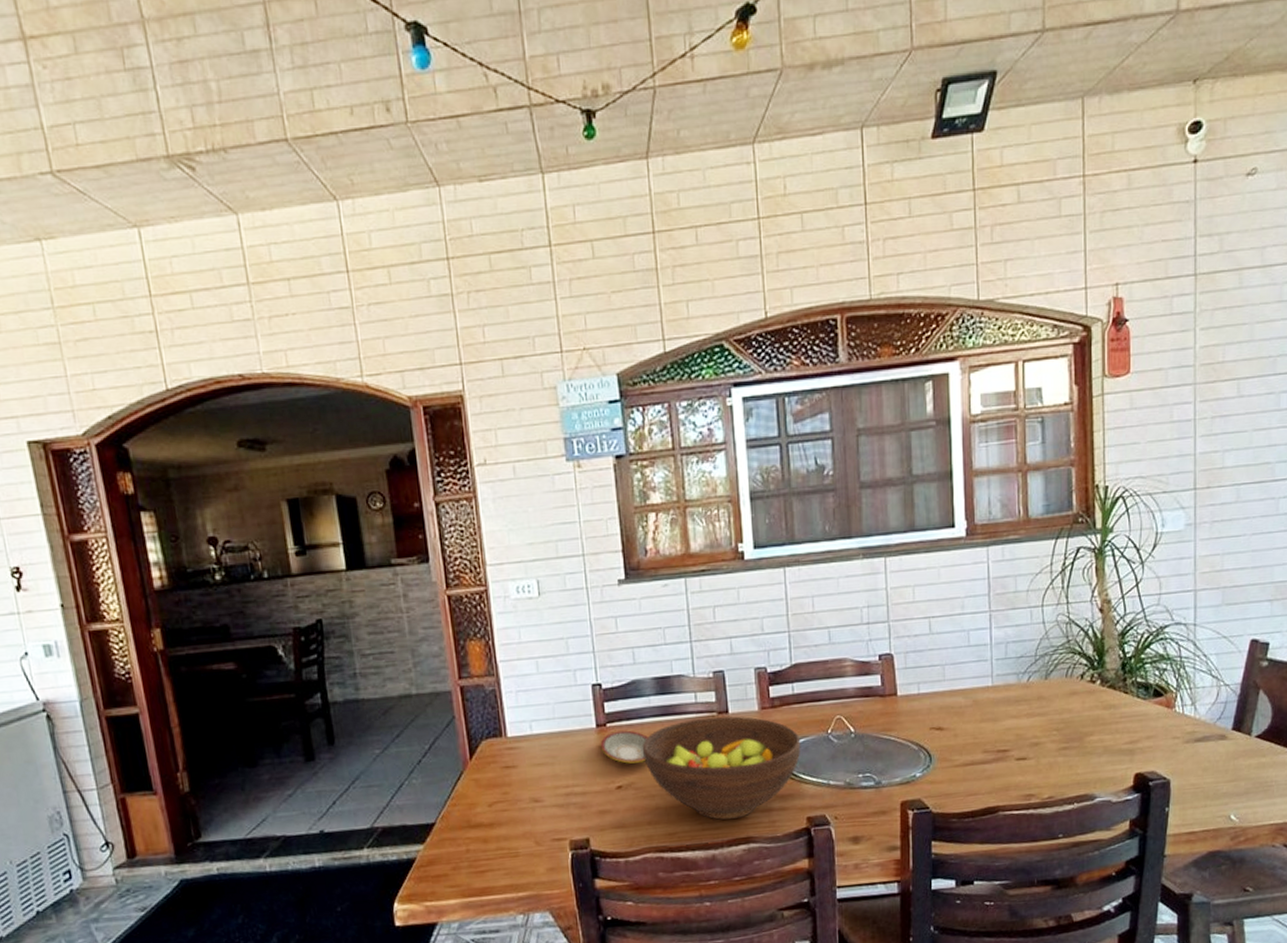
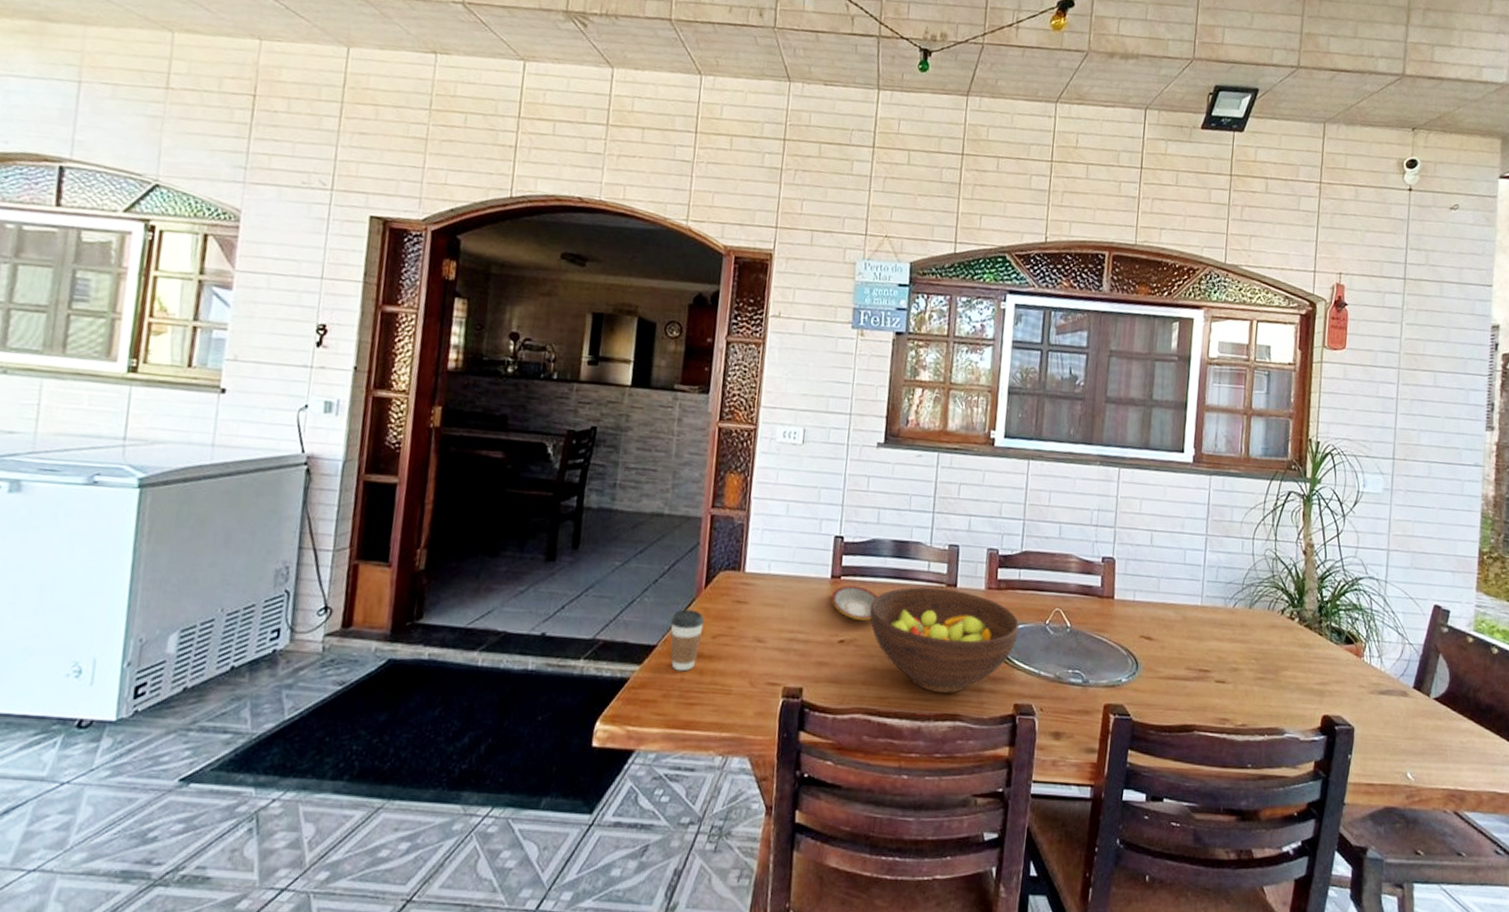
coffee cup: none [443,783,478,844] -> present [670,609,705,672]

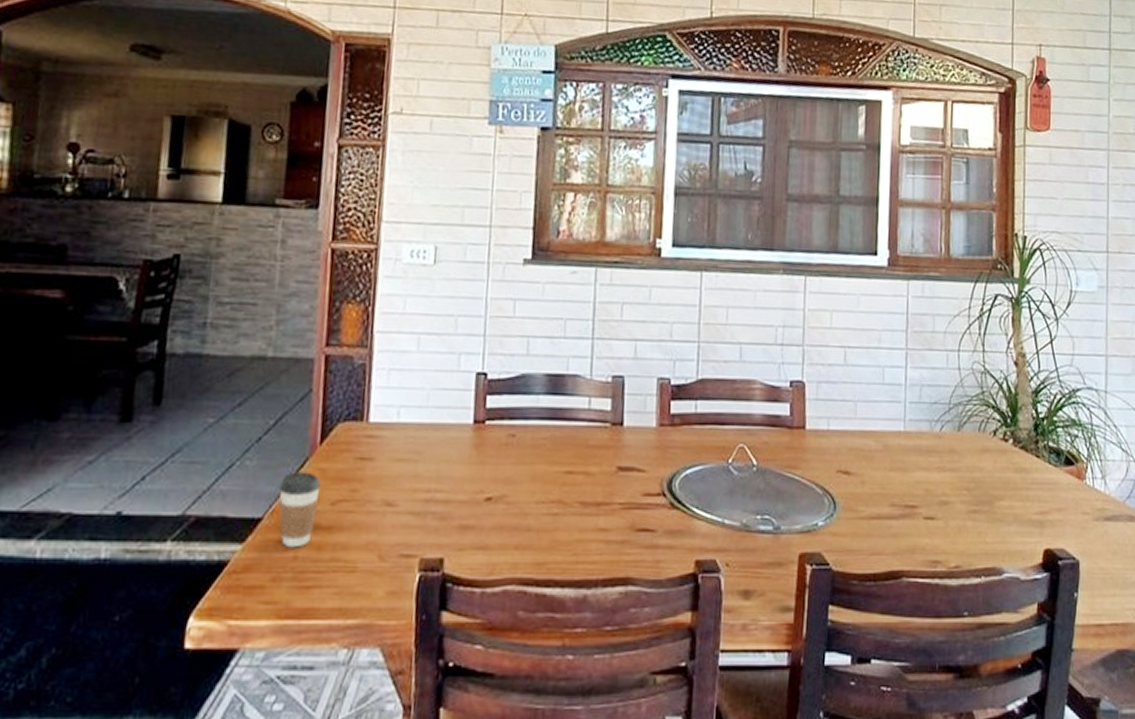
plate: present [832,585,878,621] -> none [475,431,530,472]
fruit bowl: present [869,587,1020,693] -> none [521,427,698,552]

